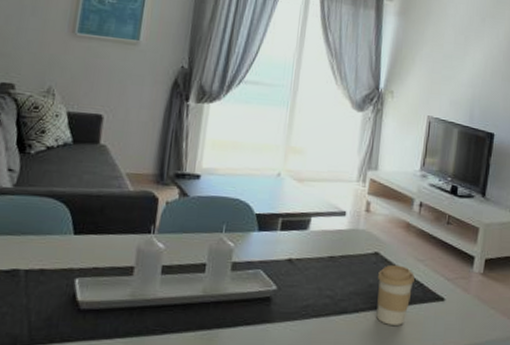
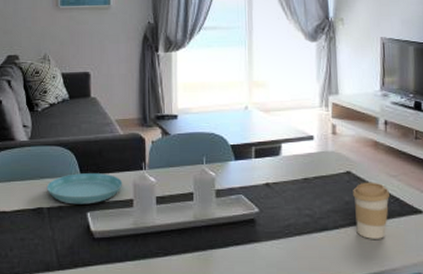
saucer: none [27,231,125,269] -> present [46,173,123,205]

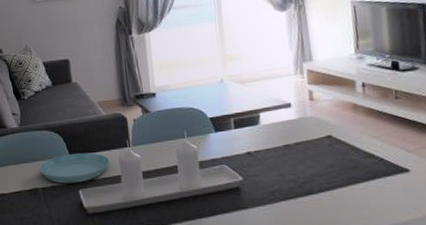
coffee cup: present [353,182,390,239] -> none [335,144,374,200]

